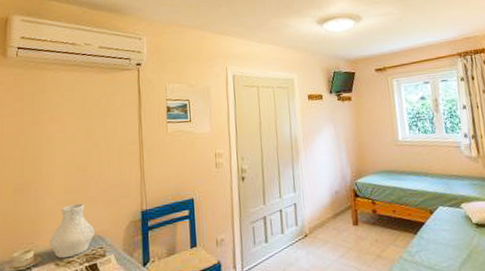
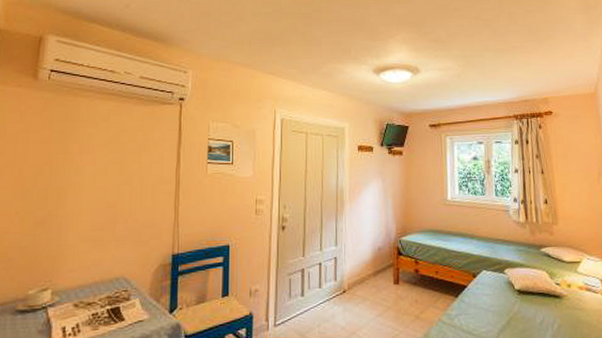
vase: present [49,203,95,259] -> none [69,242,121,300]

